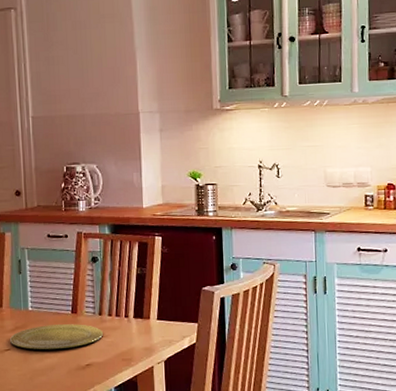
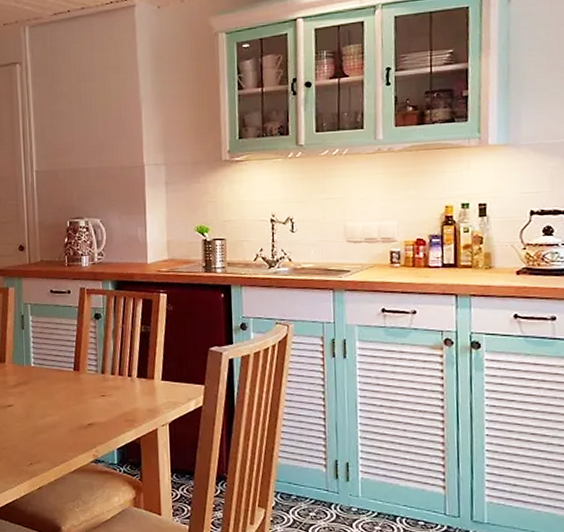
plate: present [9,324,104,350] -> none [12,382,106,406]

